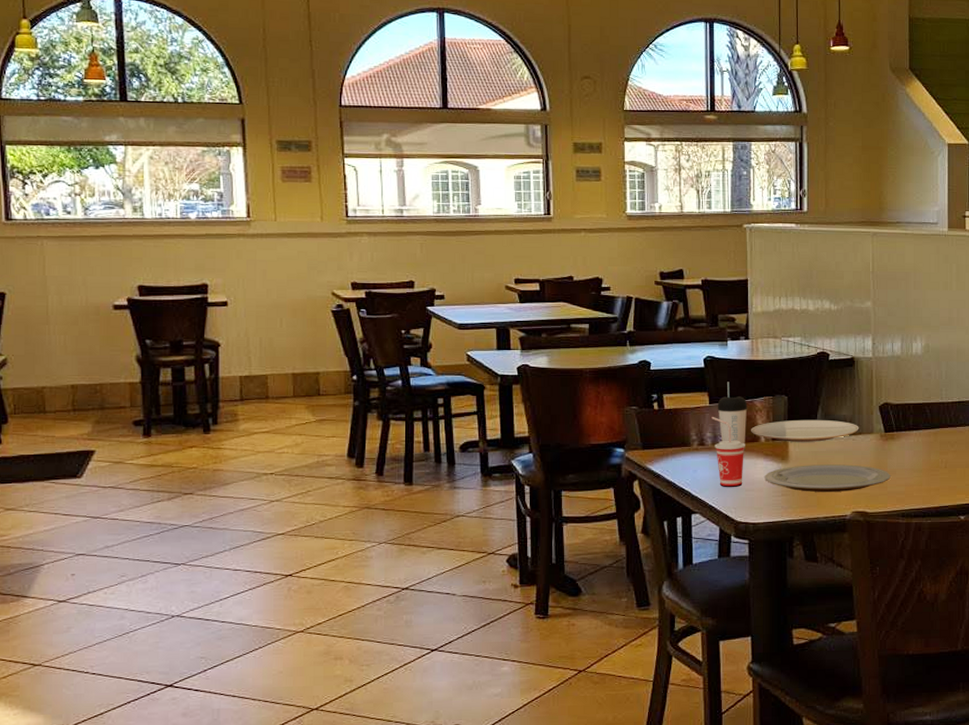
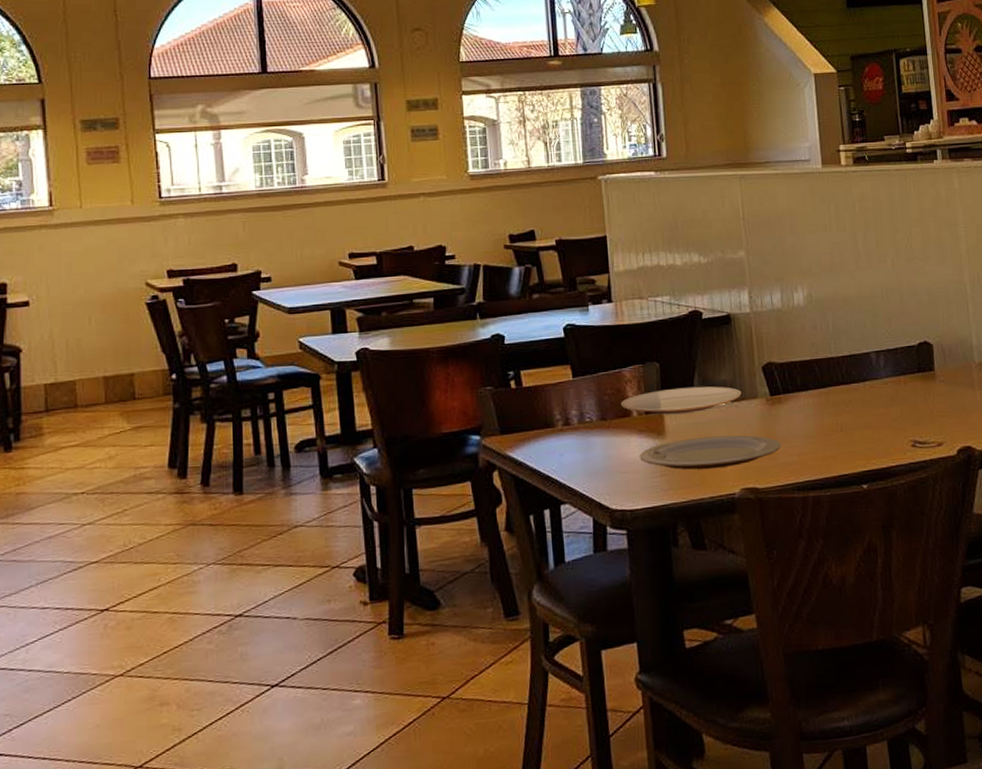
beverage cup: present [711,416,745,488] -> none [576,391,616,472]
beverage cup: present [717,382,748,450] -> none [581,351,616,427]

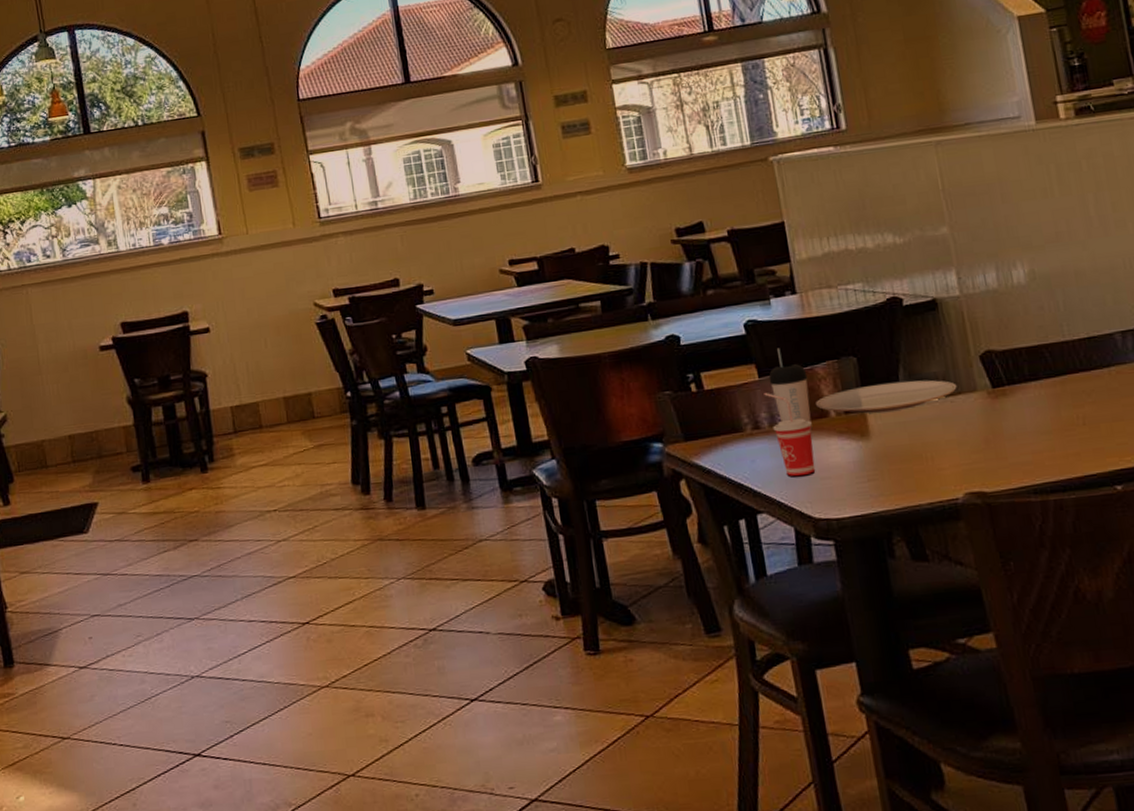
beverage cup: none [576,391,616,472] -> present [764,392,816,479]
beverage cup: none [581,351,616,427] -> present [768,348,813,430]
plate: present [638,435,781,470] -> none [841,433,1010,474]

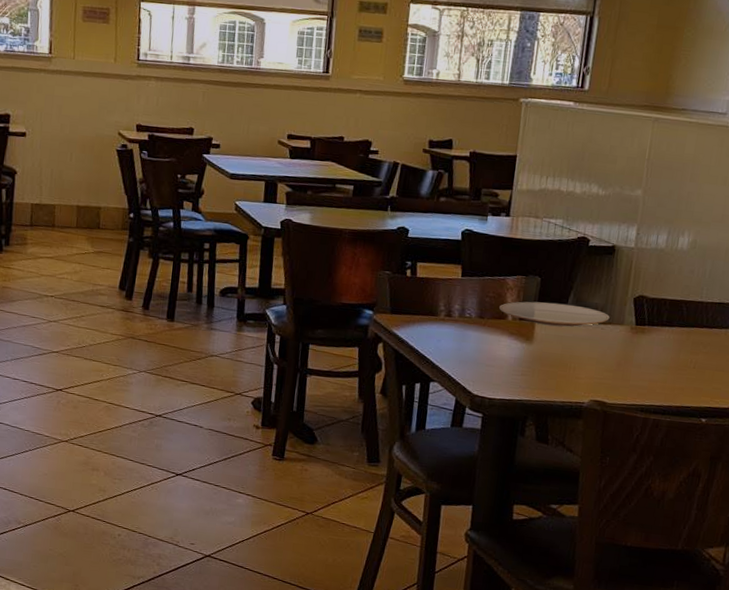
beverage cup: present [764,392,816,479] -> none [461,289,492,362]
beverage cup: present [768,348,813,430] -> none [468,257,500,326]

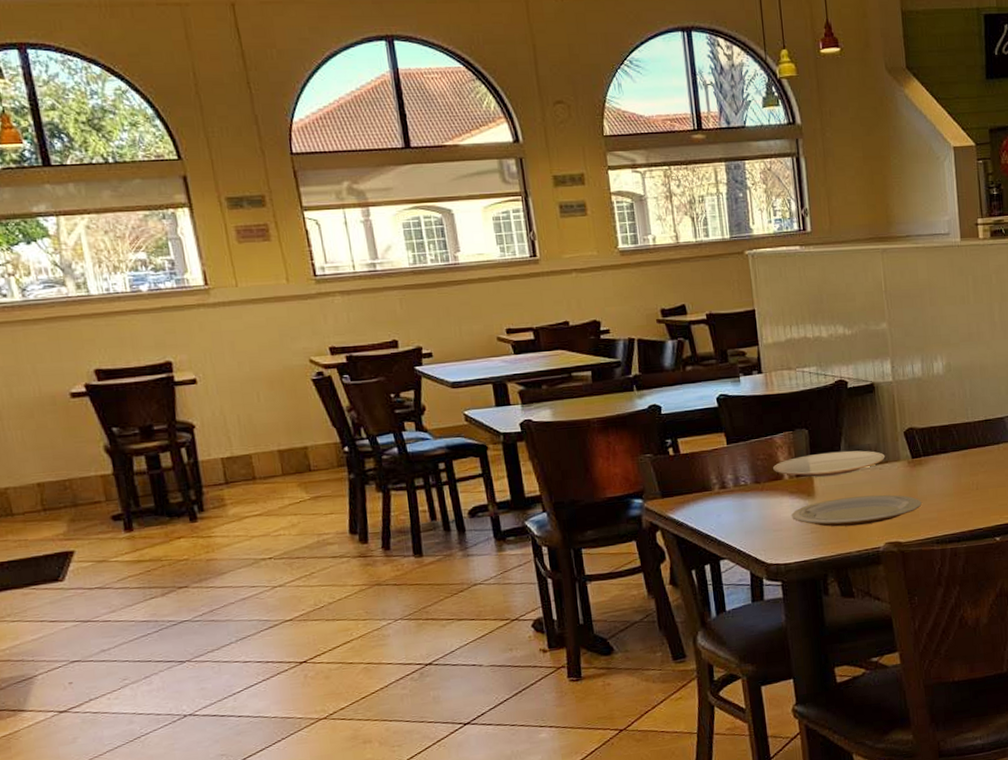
plate: none [505,347,636,379] -> present [790,494,922,527]

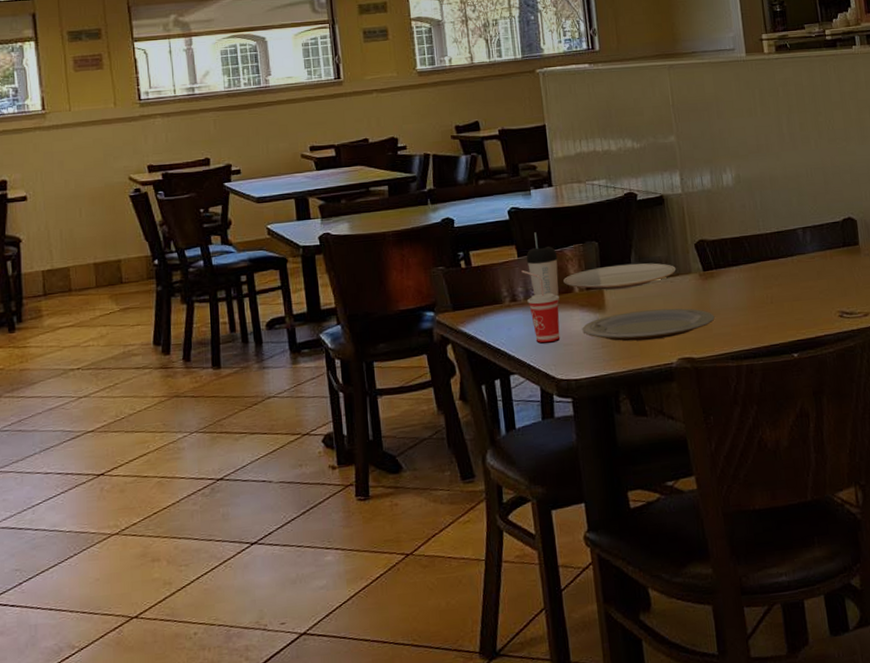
beverage cup: none [730,457,770,531] -> present [521,269,560,345]
beverage cup: none [735,419,769,490] -> present [526,232,560,303]

